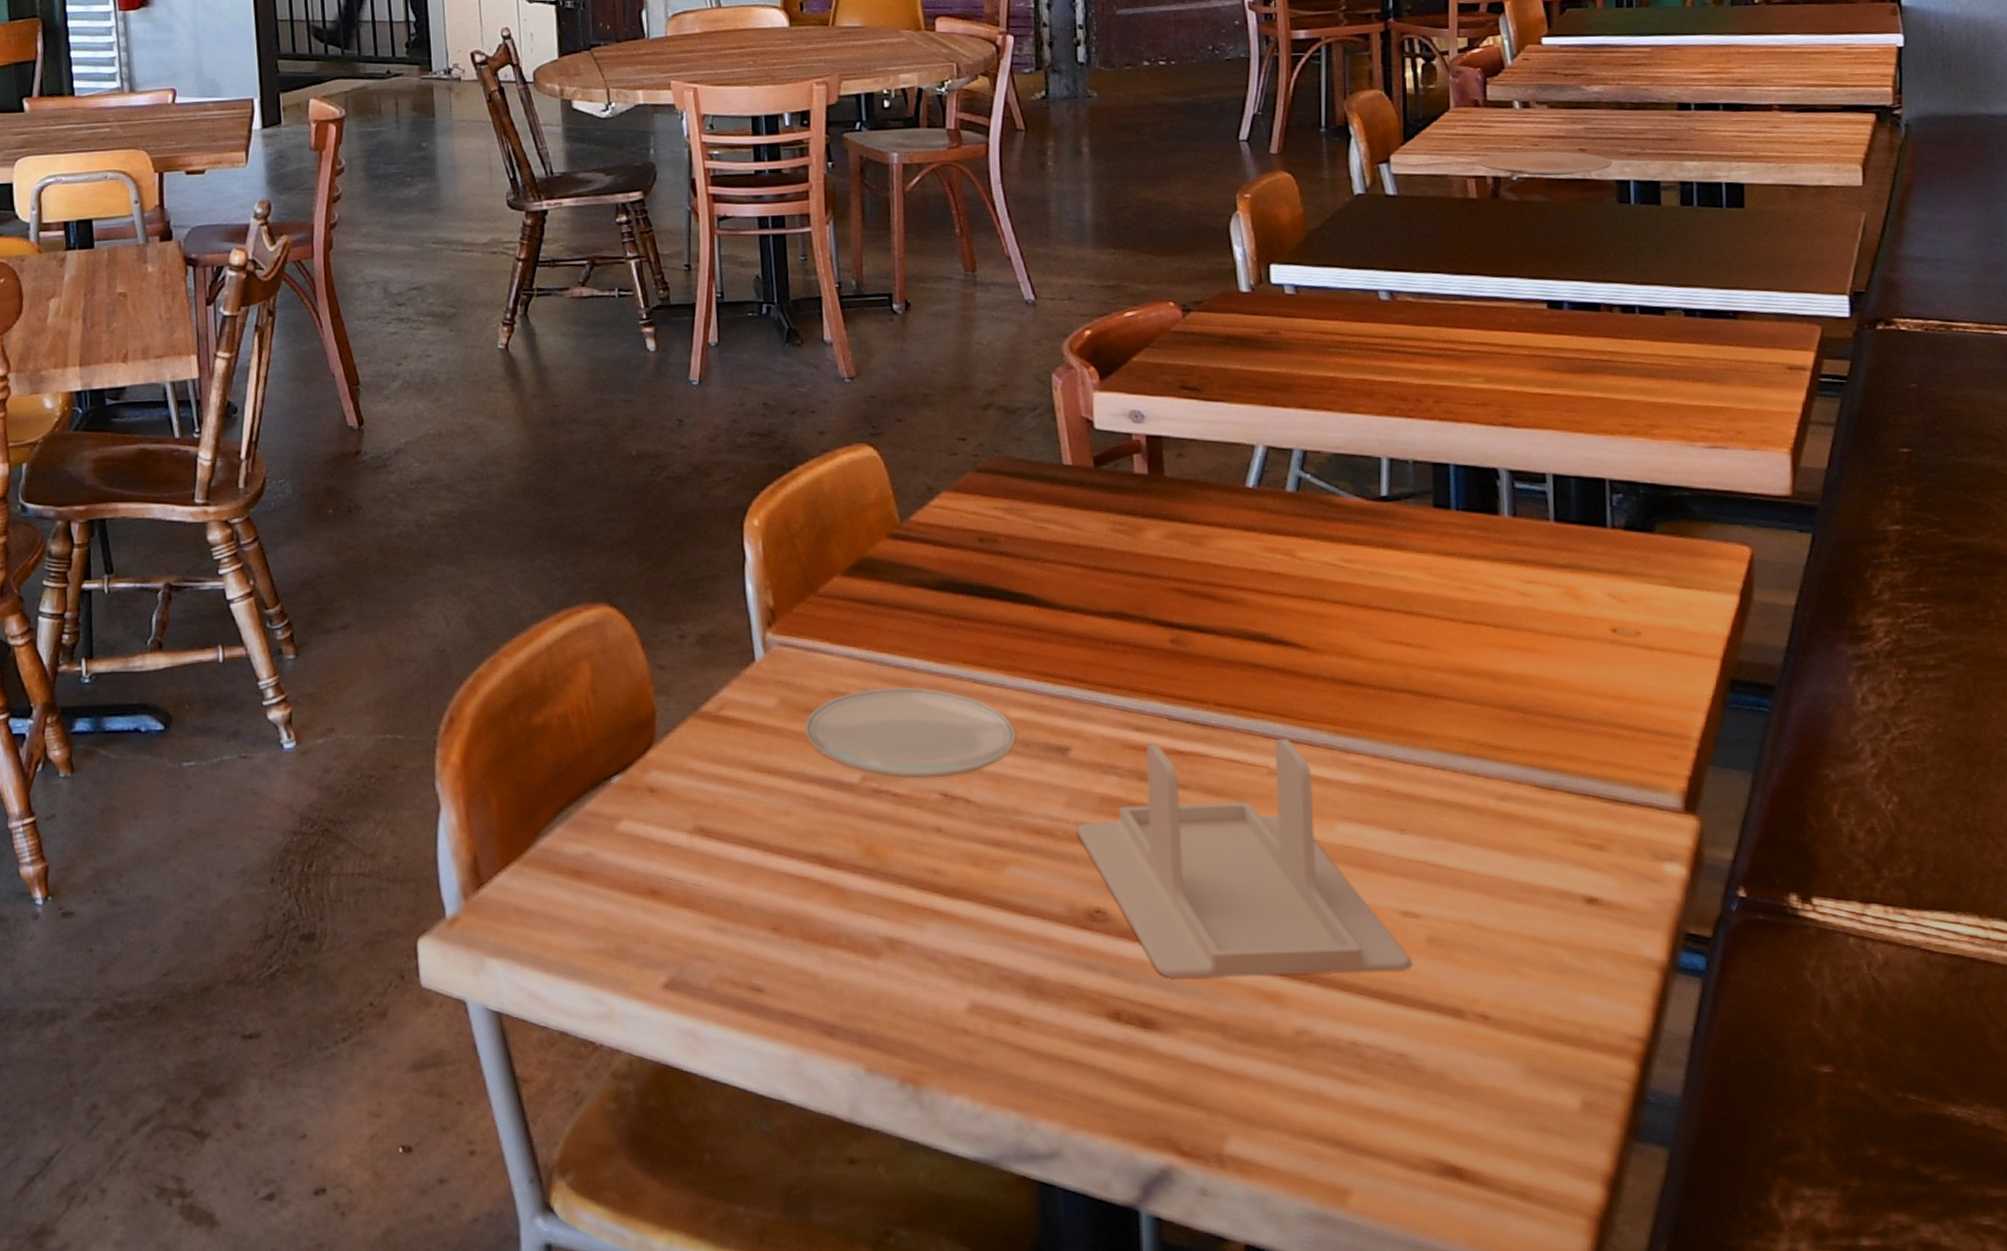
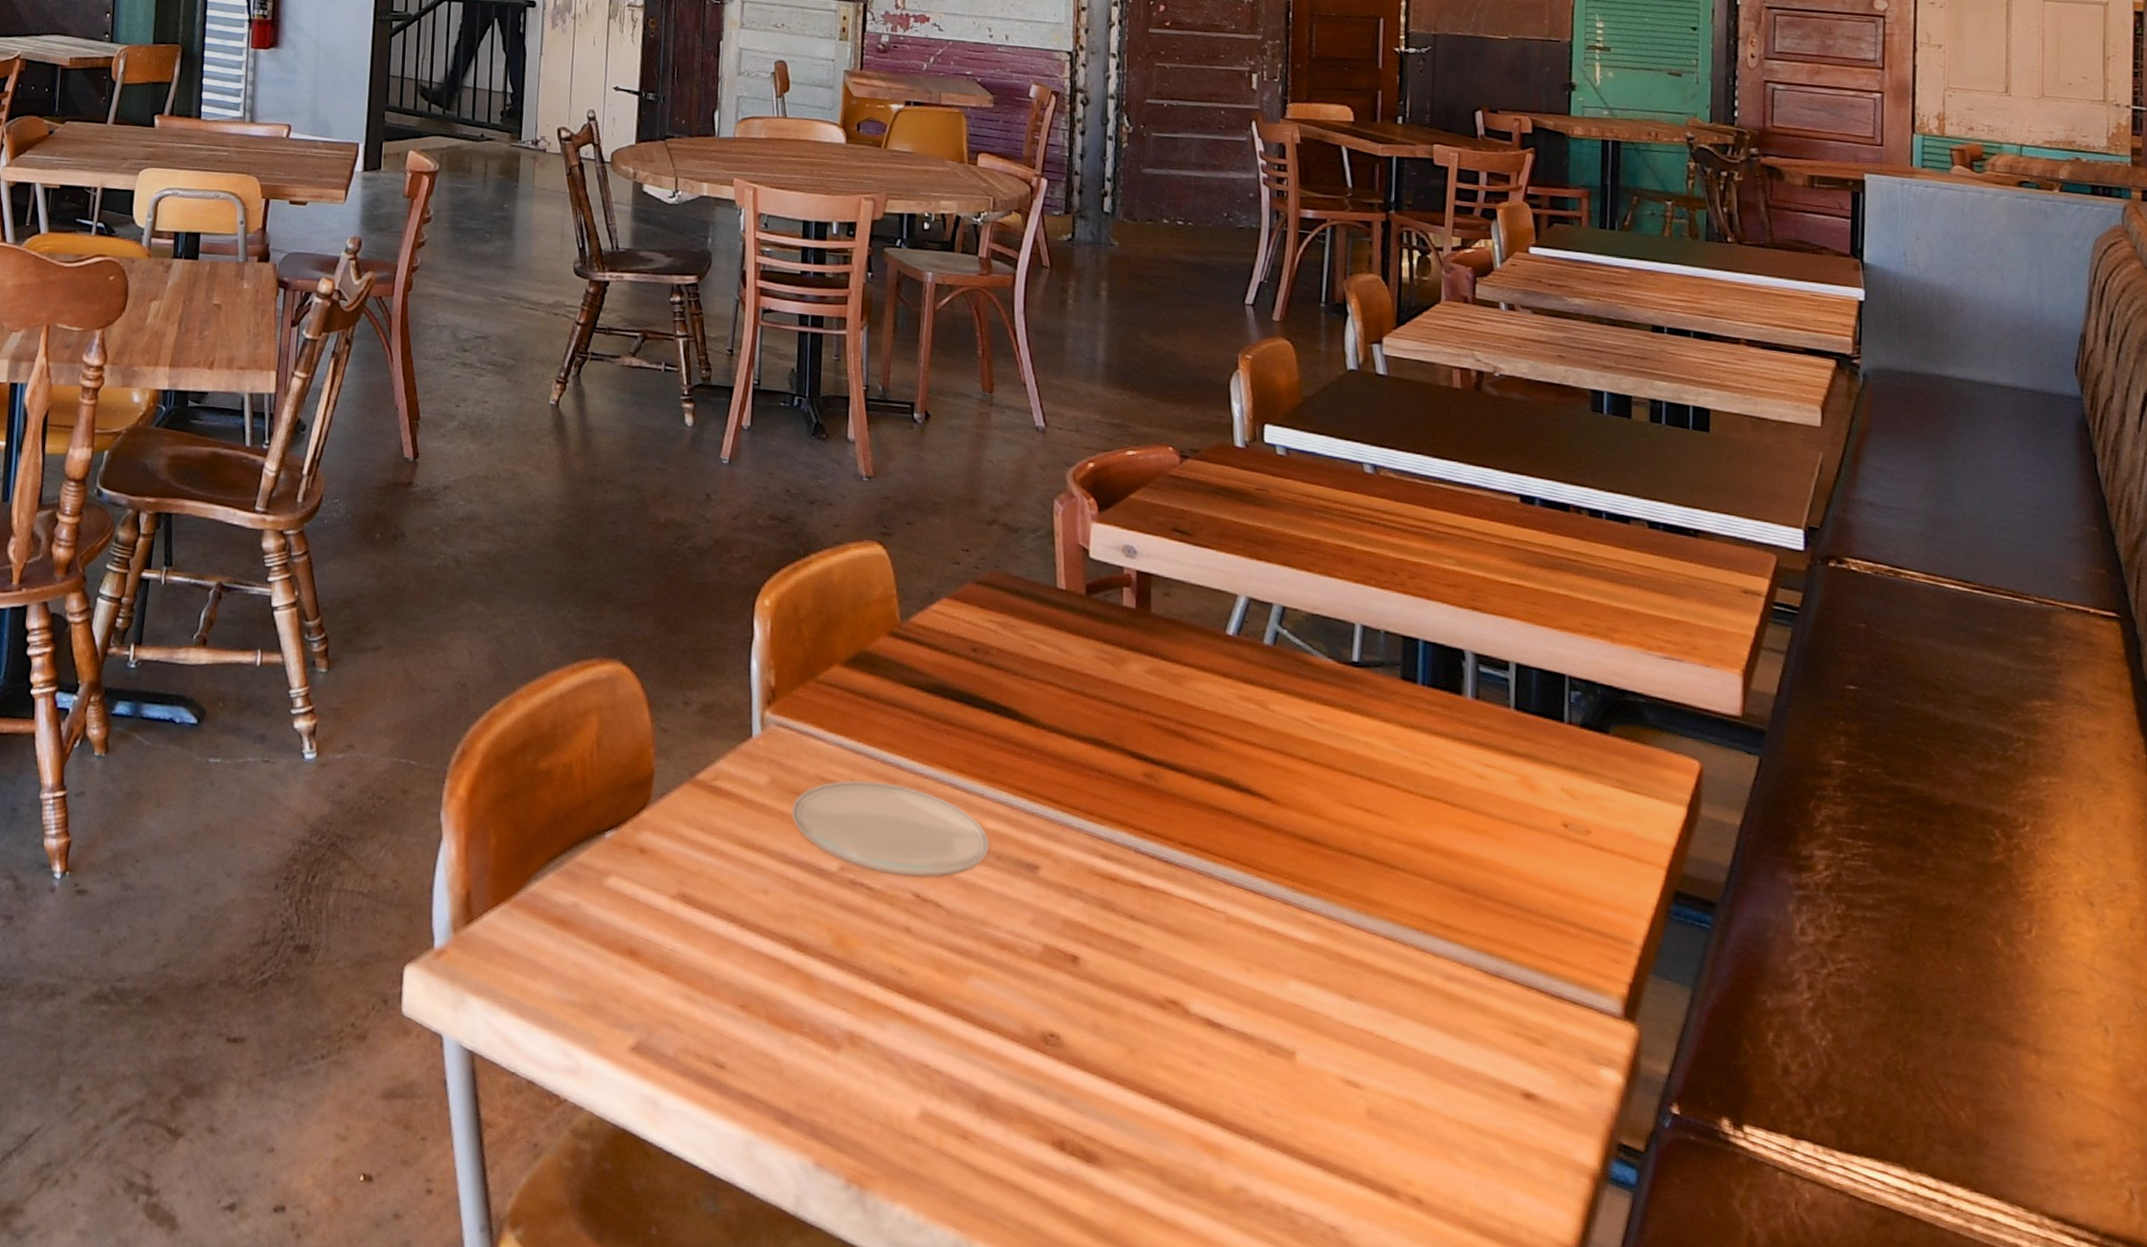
napkin holder: present [1076,739,1411,978] -> none [1038,874,1350,1141]
plate: present [1477,150,1613,176] -> none [1463,348,1589,379]

